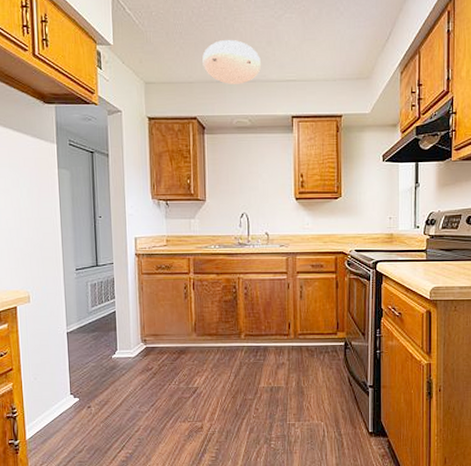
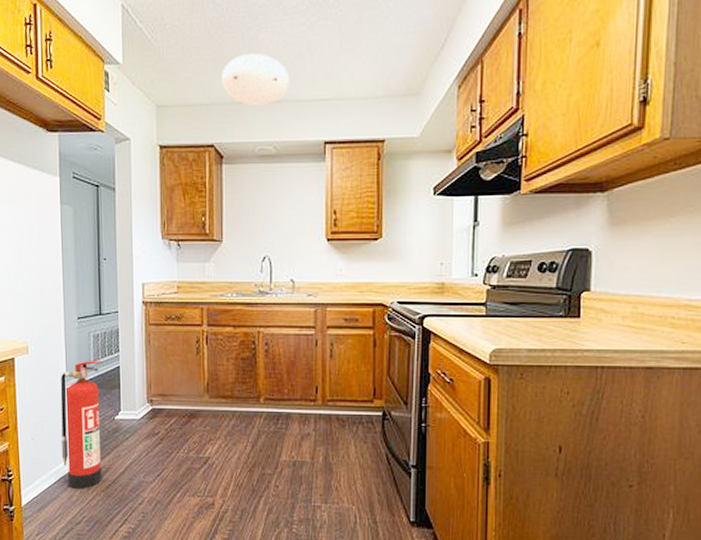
fire extinguisher: none [61,307,101,421] -> present [60,361,103,489]

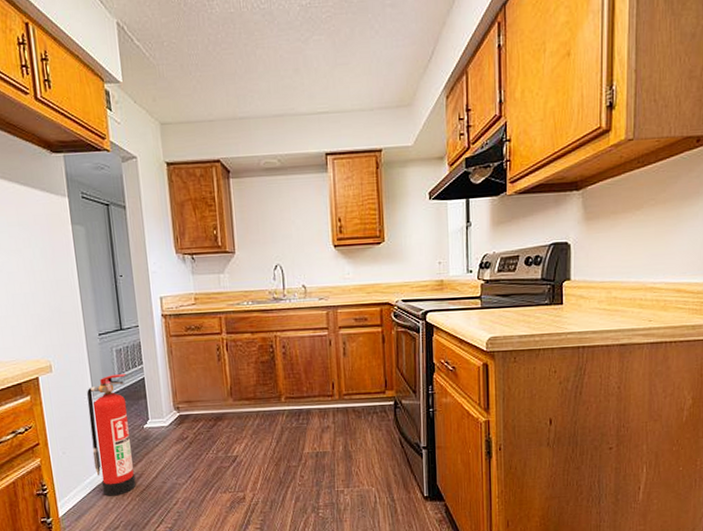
ceiling light: present [222,54,290,106] -> none [222,69,289,121]

